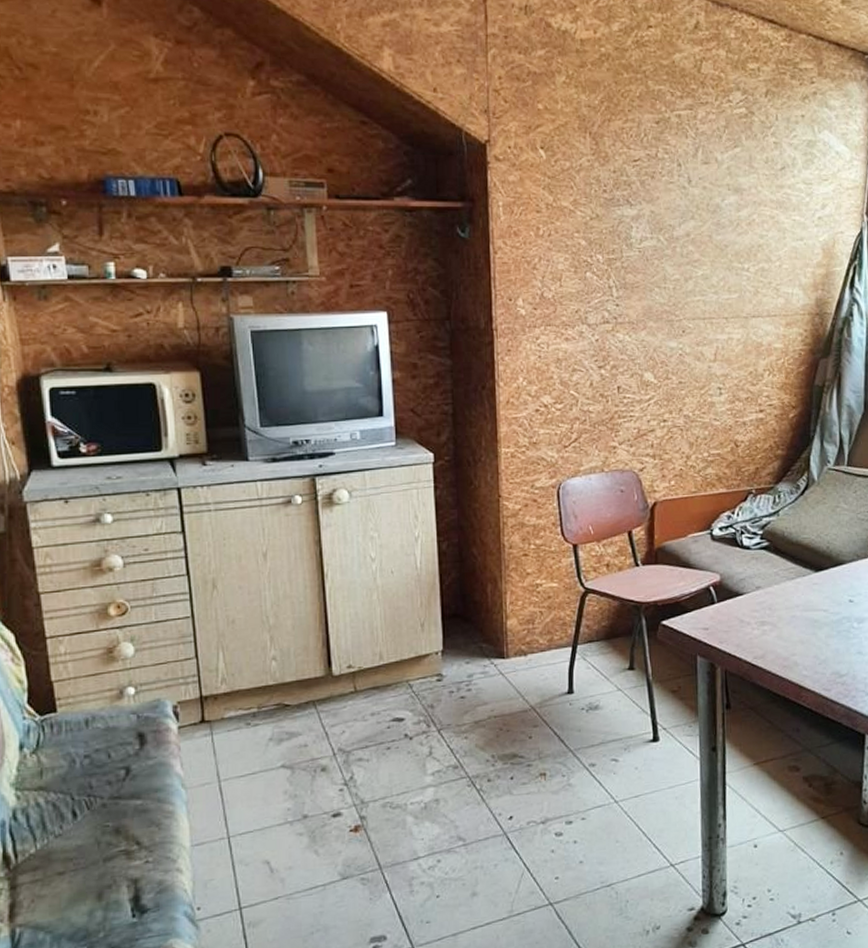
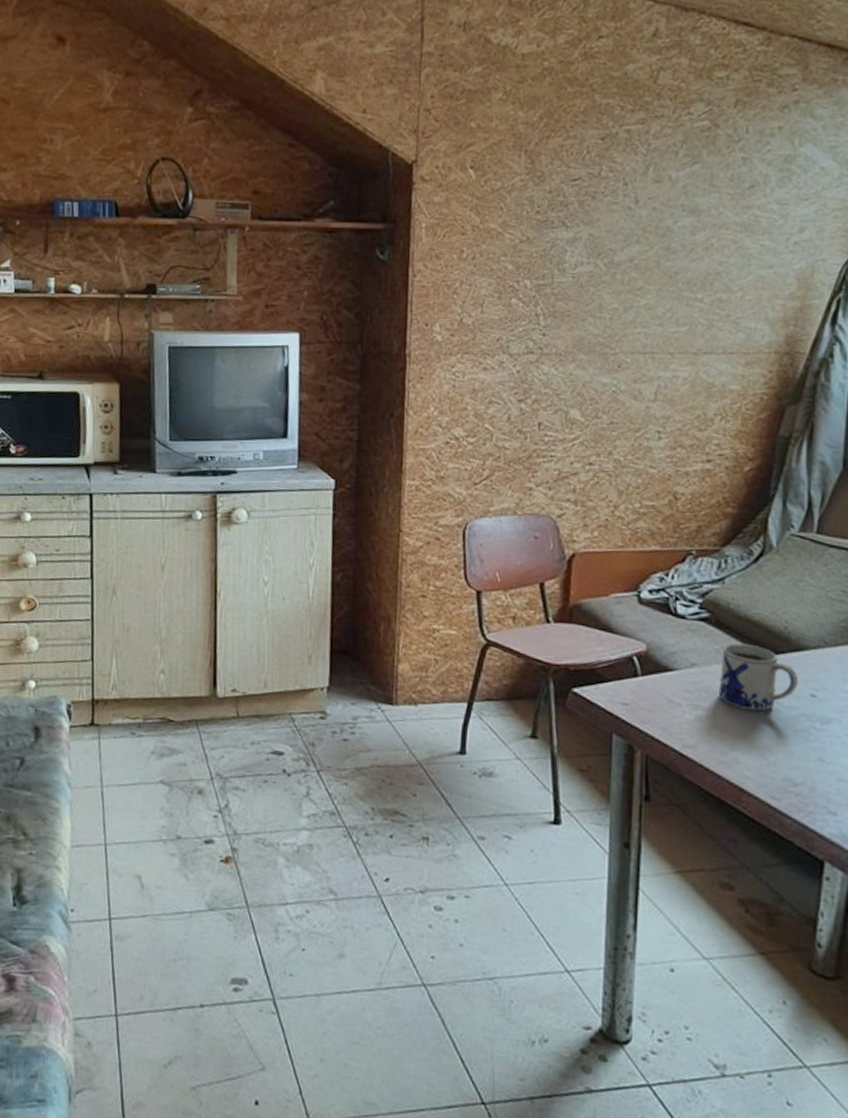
mug: none [779,564,839,621] -> present [718,643,798,712]

